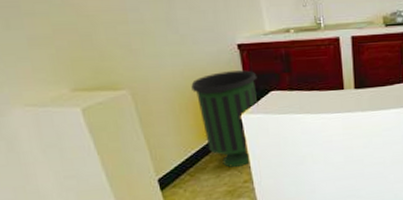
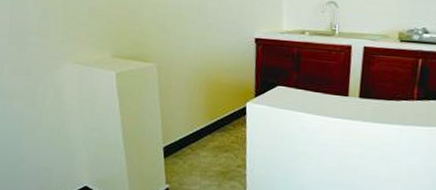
trash can: present [191,70,259,167] -> none [208,60,268,151]

